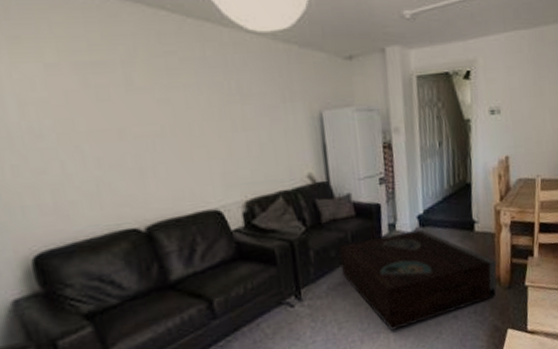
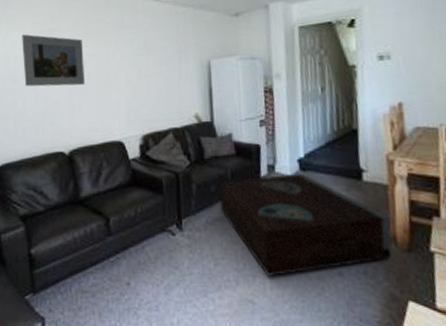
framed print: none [41,66,159,144] -> present [22,34,86,87]

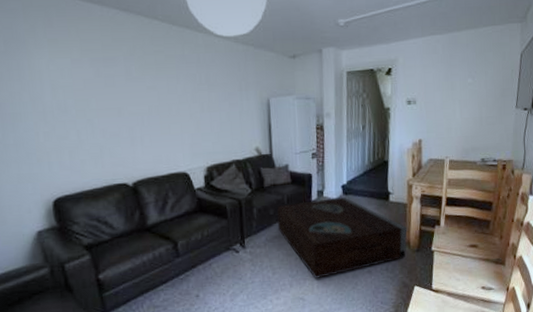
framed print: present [22,34,86,87] -> none [69,61,146,119]

